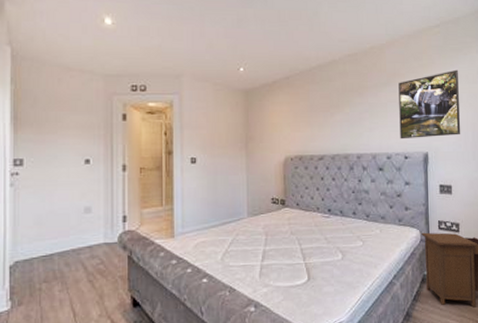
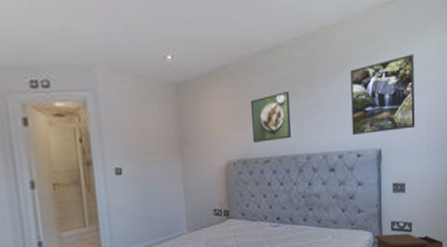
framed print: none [309,100,344,142] -> present [251,92,292,143]

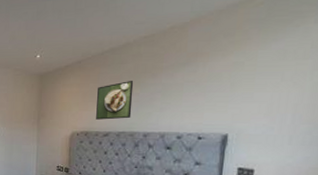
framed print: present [350,54,416,136] -> none [195,44,283,120]

